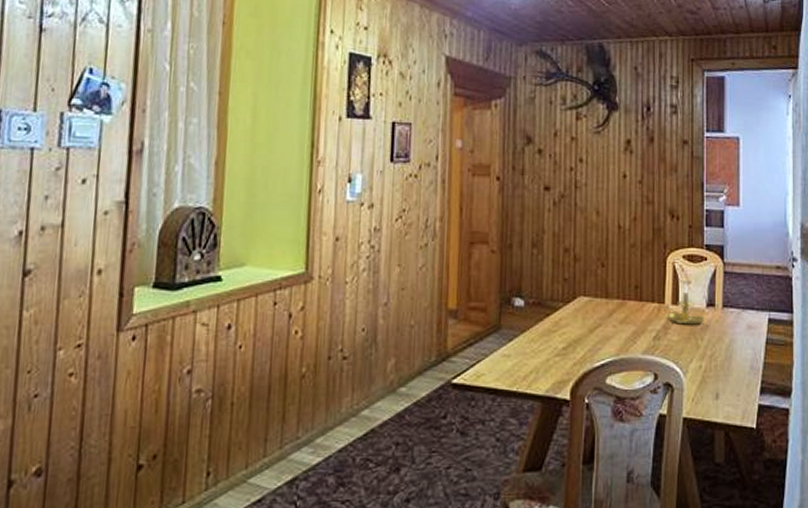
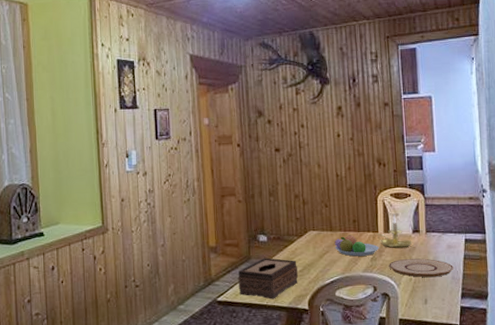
tissue box: none [481,329,560,385] -> present [238,258,298,300]
fruit bowl: none [609,305,665,333] -> present [334,235,379,257]
plate: none [675,340,754,366] -> present [389,258,454,278]

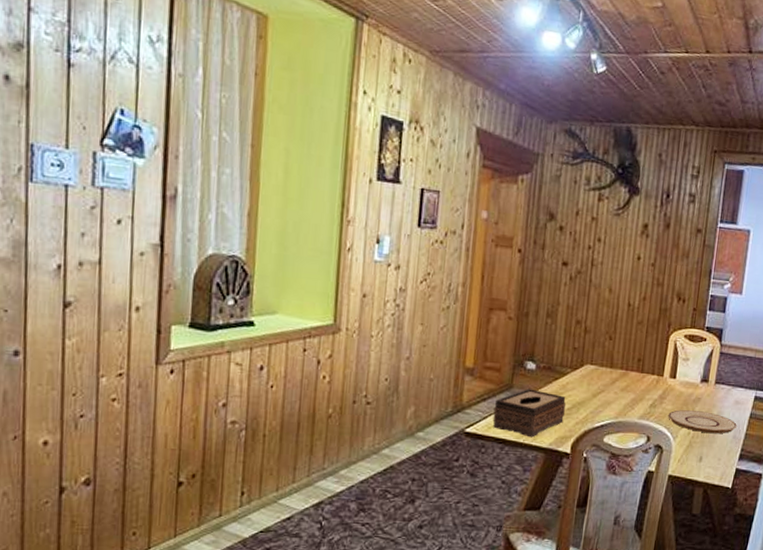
fruit bowl: present [334,235,379,257] -> none [612,375,662,401]
candle holder: present [375,214,412,248] -> none [660,358,698,397]

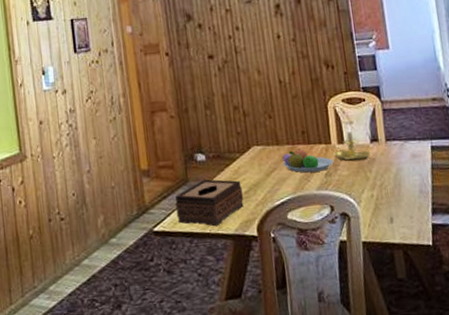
fruit bowl: none [612,375,662,401] -> present [281,148,334,173]
candle holder: none [660,358,698,397] -> present [328,122,371,161]
plate: present [668,410,738,434] -> none [346,171,422,193]

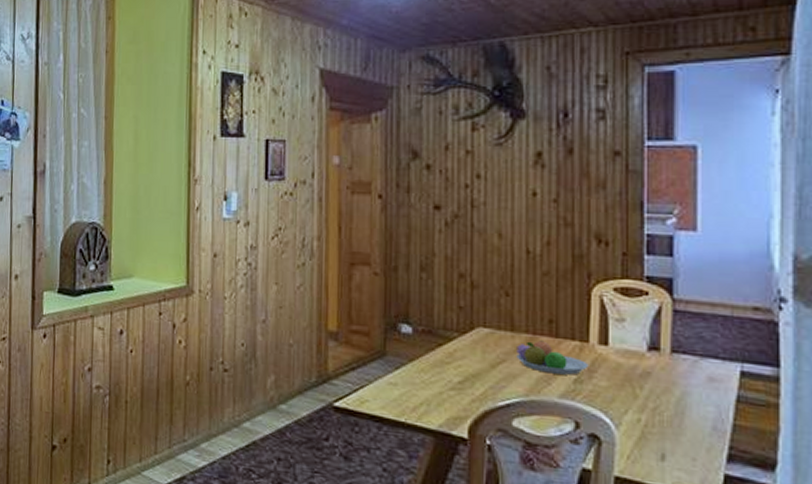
tissue box: present [175,179,244,227] -> none [365,356,455,417]
candle holder: present [328,122,371,161] -> none [584,318,646,371]

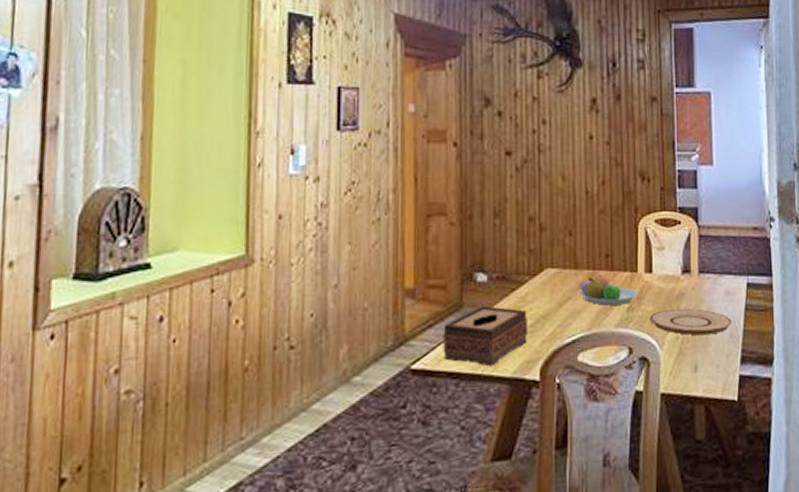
tissue box: none [365,356,455,417] -> present [443,306,527,367]
plate: none [603,387,718,423] -> present [650,309,733,335]

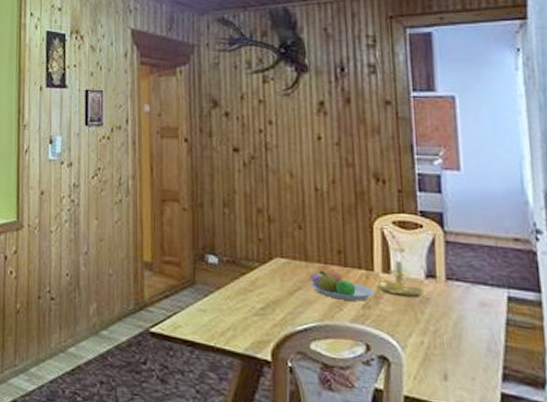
tissue box: present [443,306,527,367] -> none [178,285,258,341]
candle holder: none [634,247,681,294] -> present [369,249,425,297]
plate: present [650,309,733,335] -> none [389,312,491,345]

